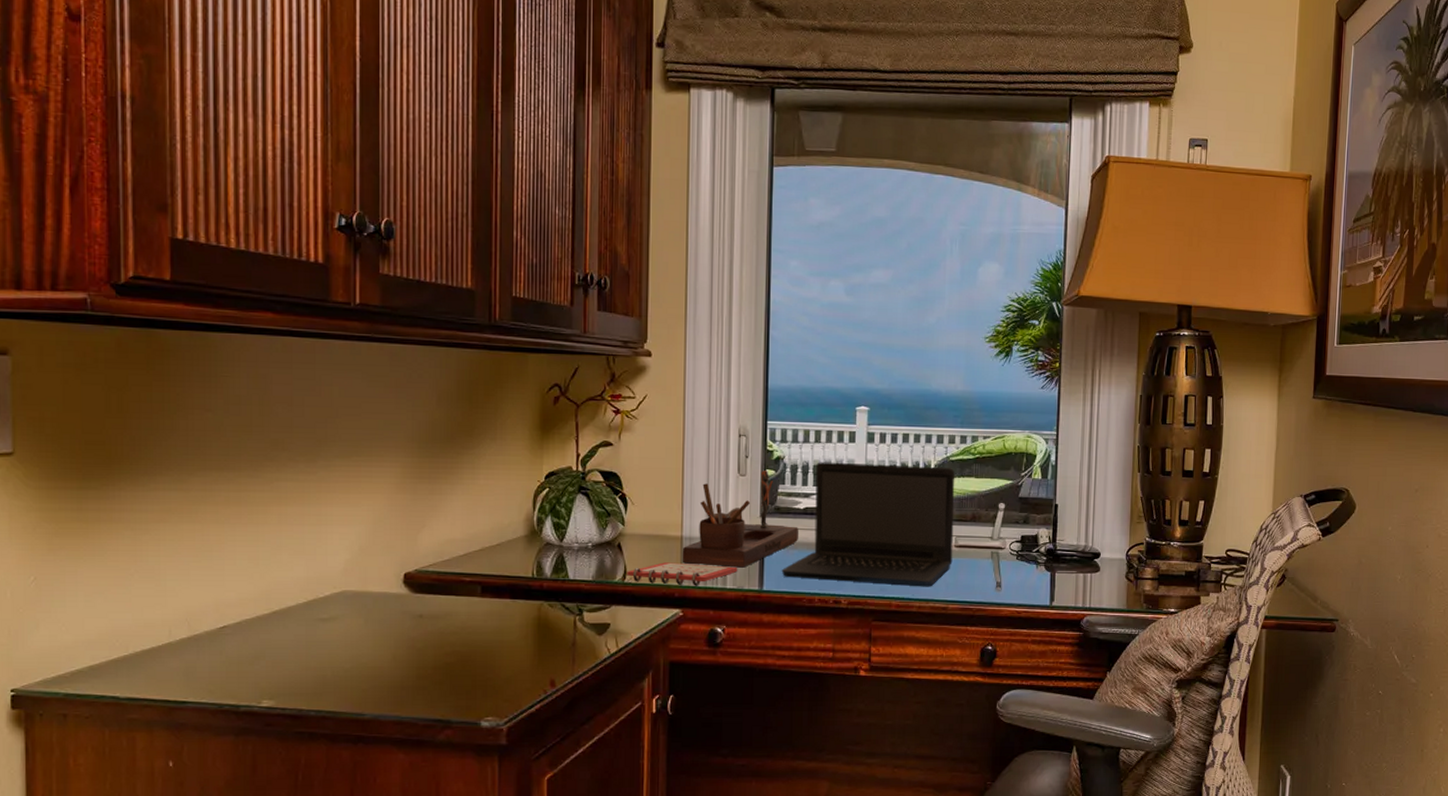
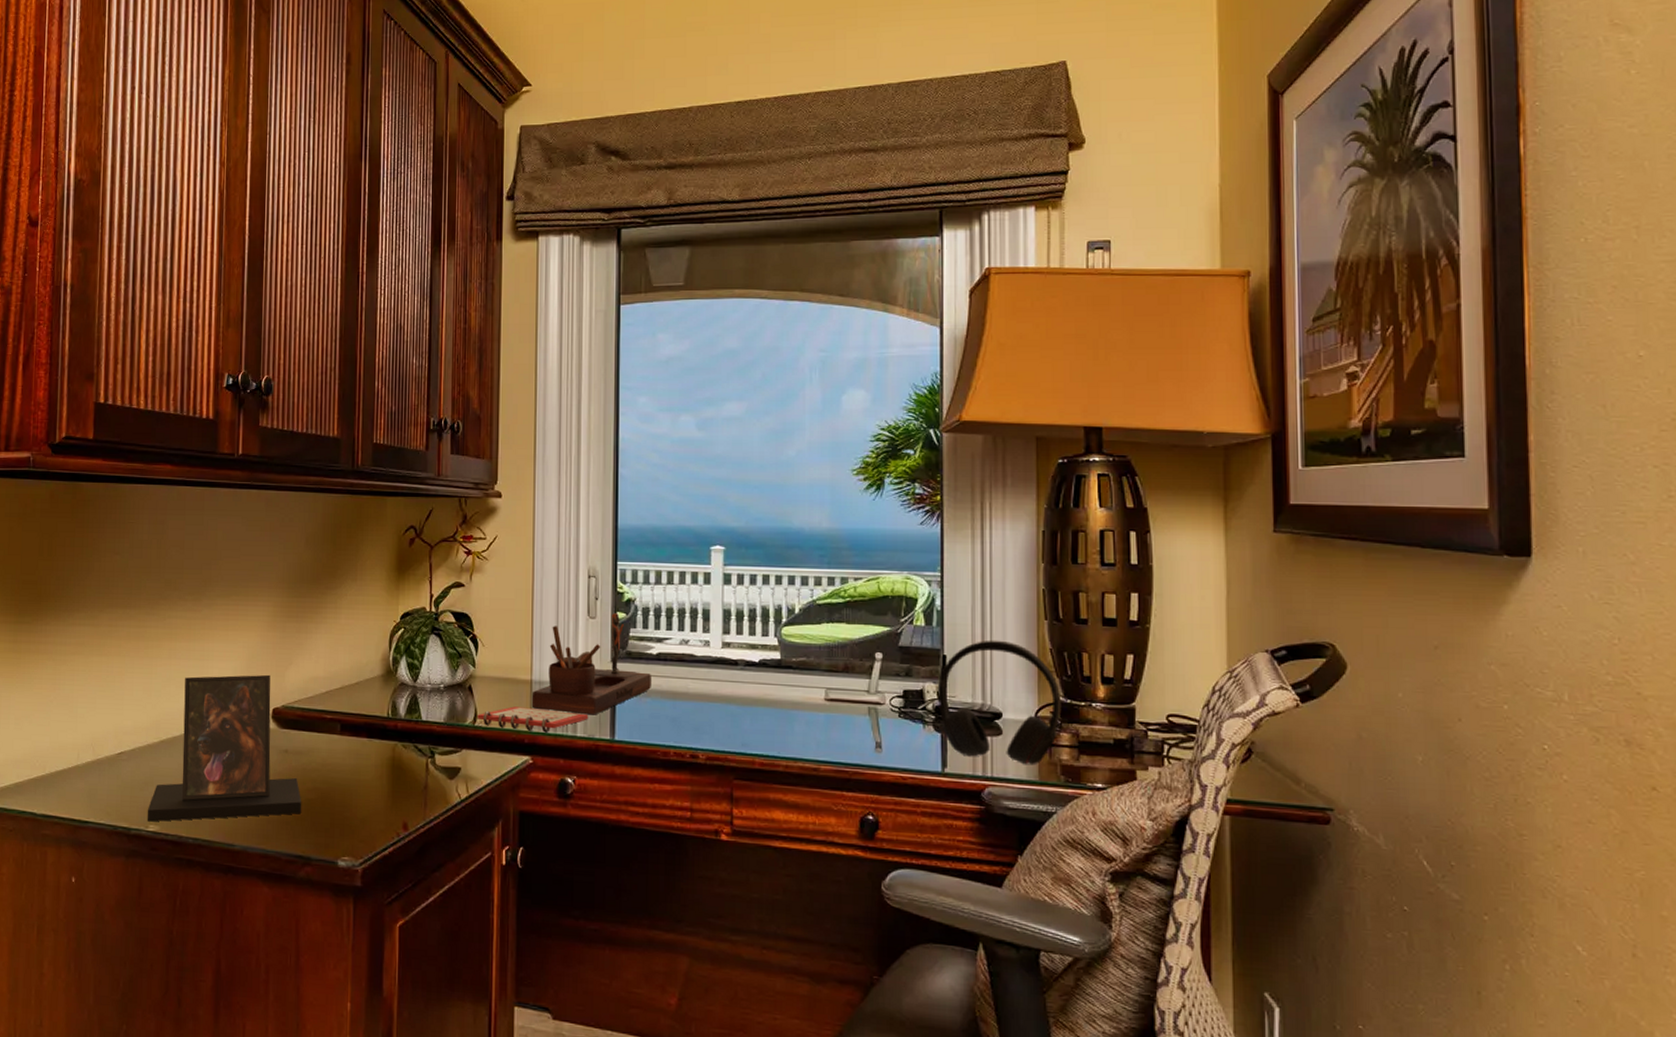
photo frame: none [259,538,440,697] -> present [147,674,302,822]
laptop: present [781,462,955,587] -> none [634,604,823,745]
headphones: none [1049,490,1148,596] -> present [937,640,1062,765]

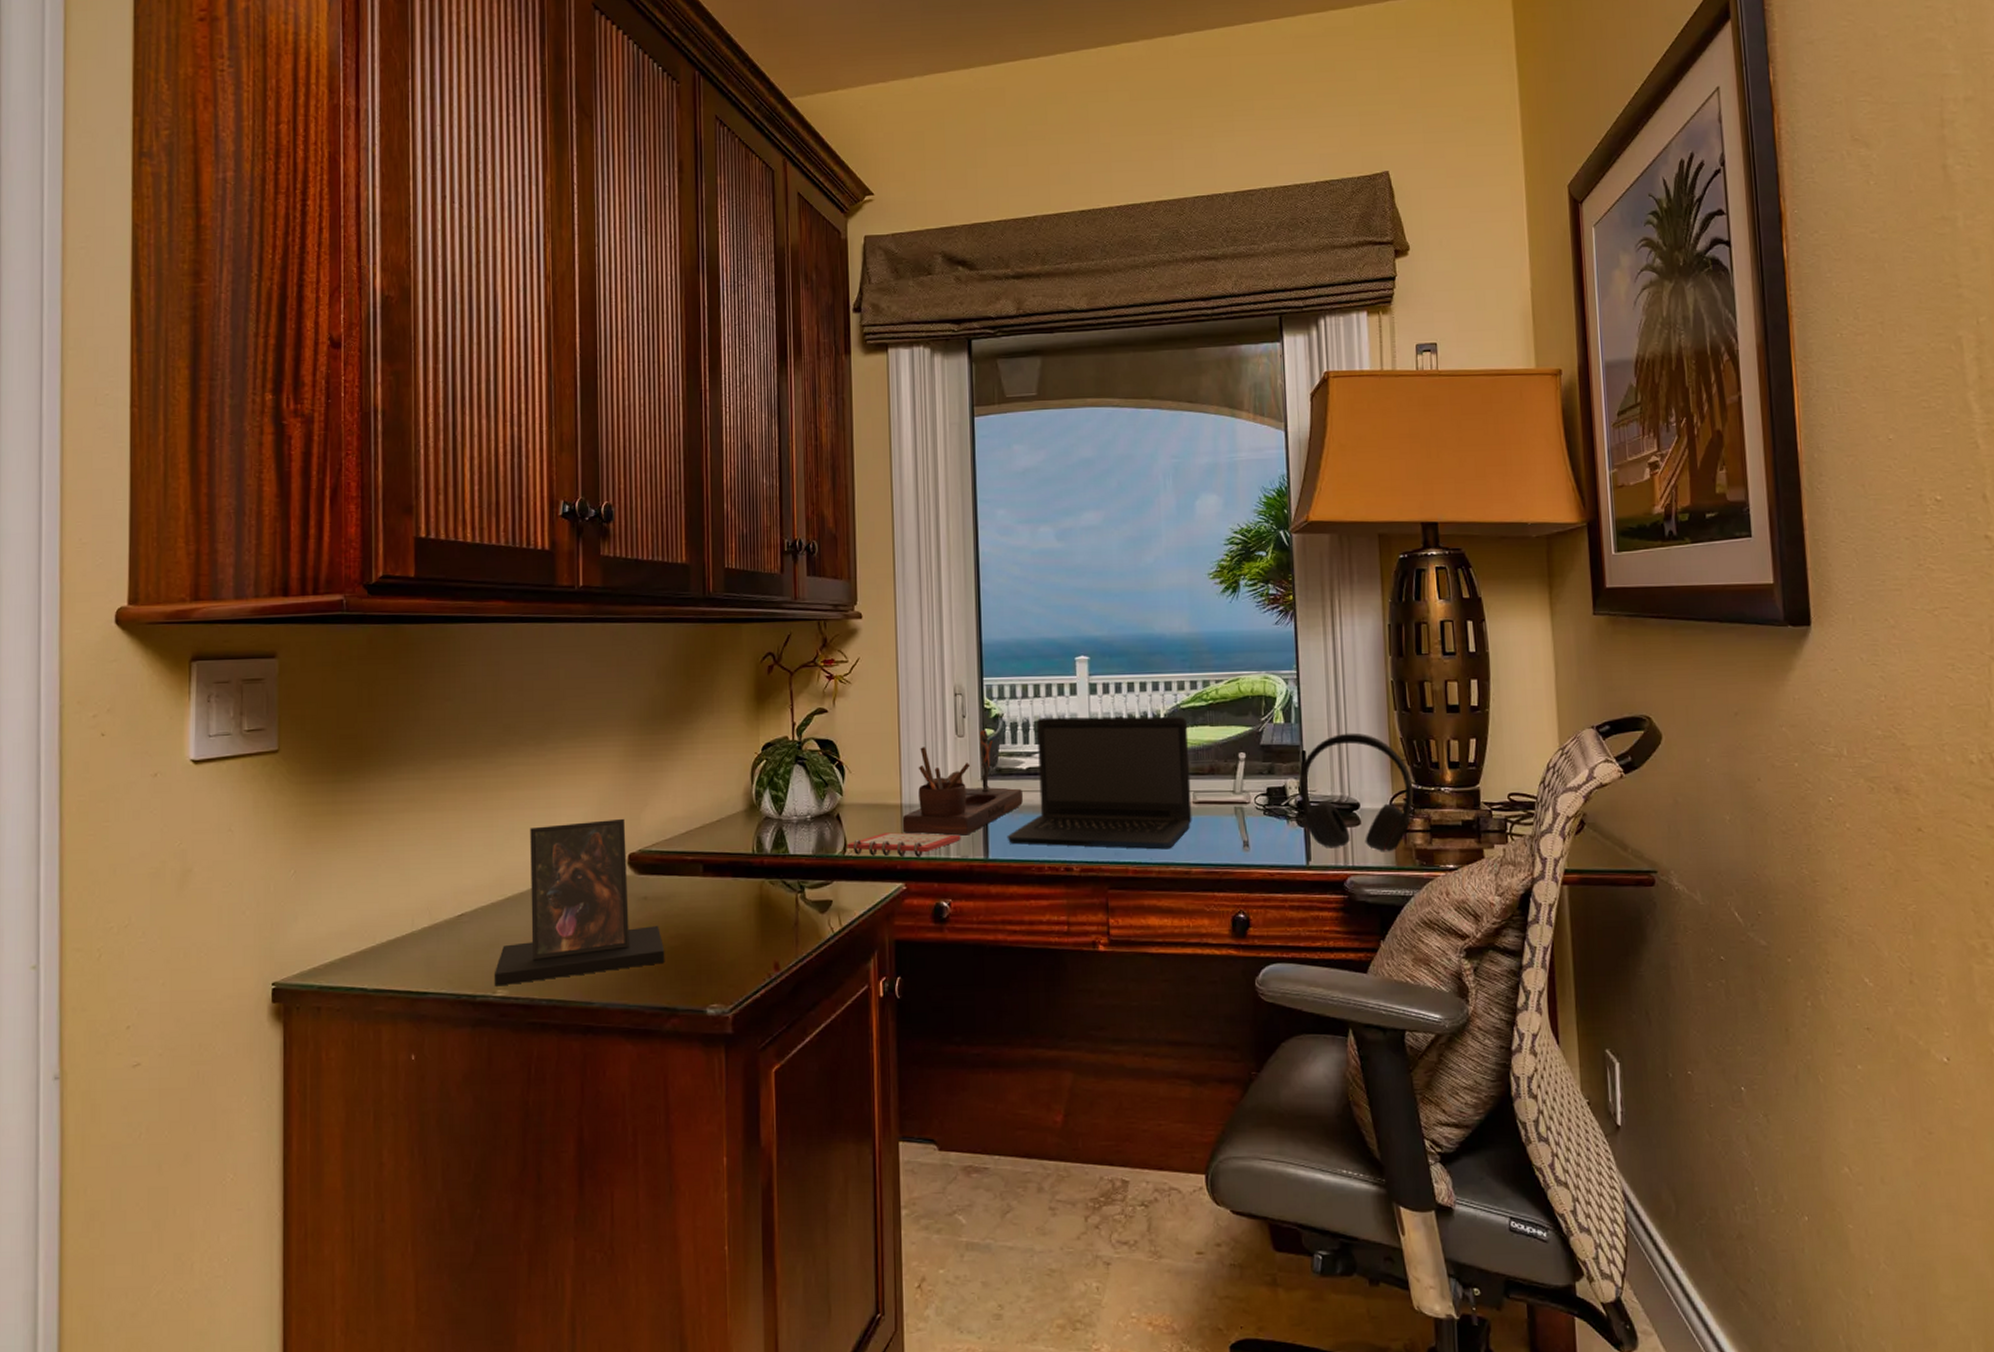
laptop: none [634,604,823,745] -> present [1007,716,1192,850]

